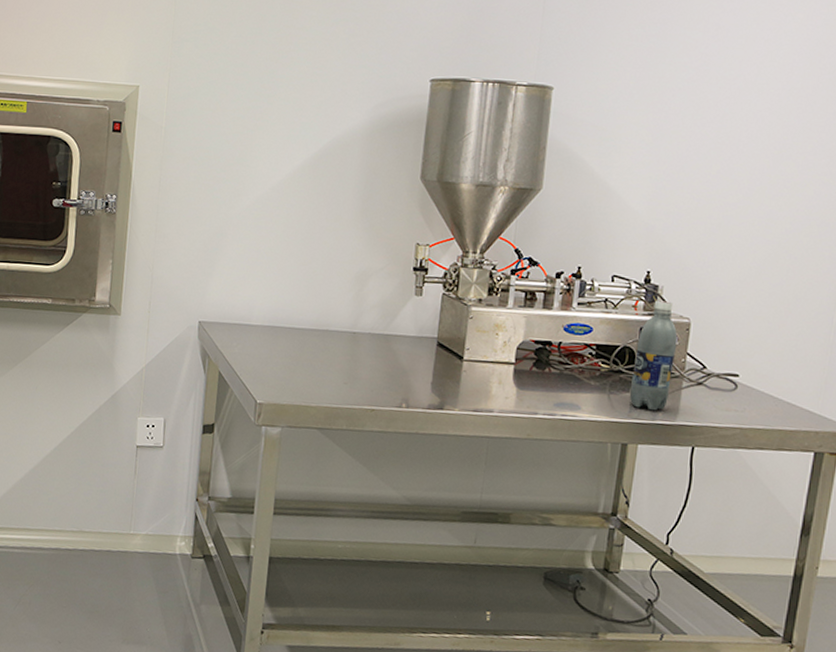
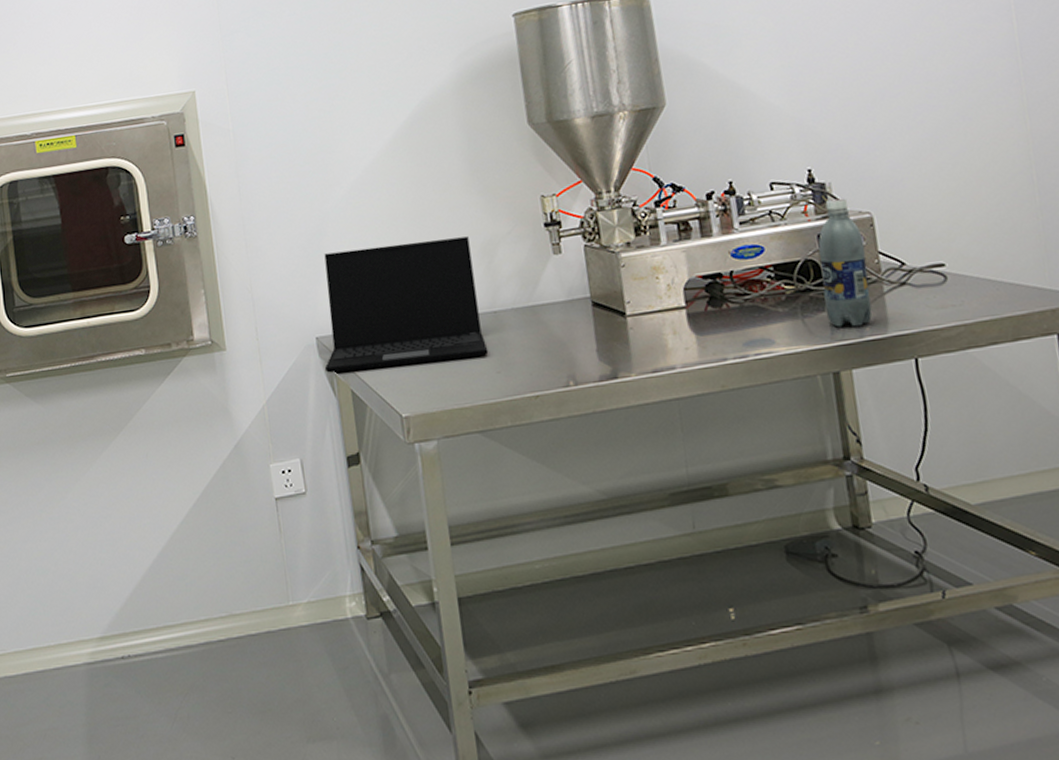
laptop: none [200,252,347,367] -> present [324,236,489,373]

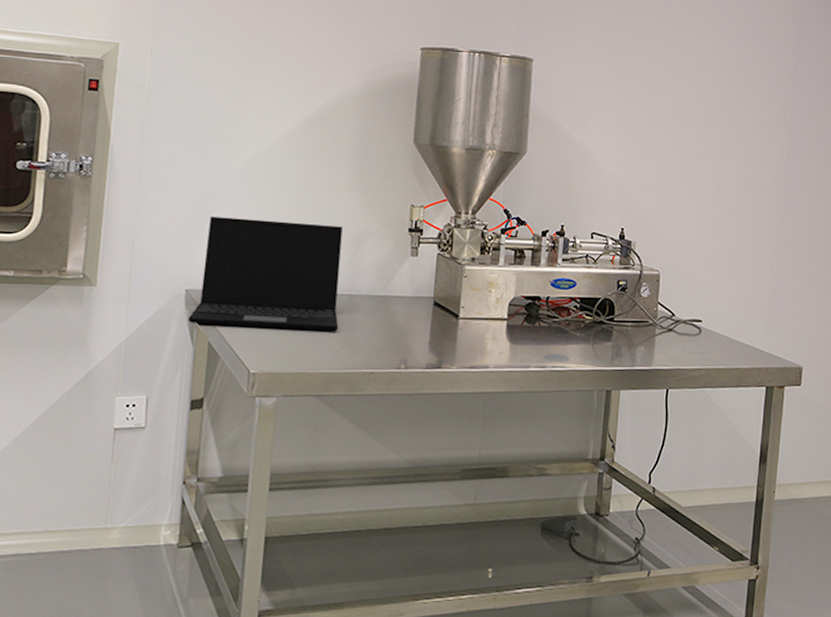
plastic bottle: present [818,198,873,327] -> none [611,255,650,358]

